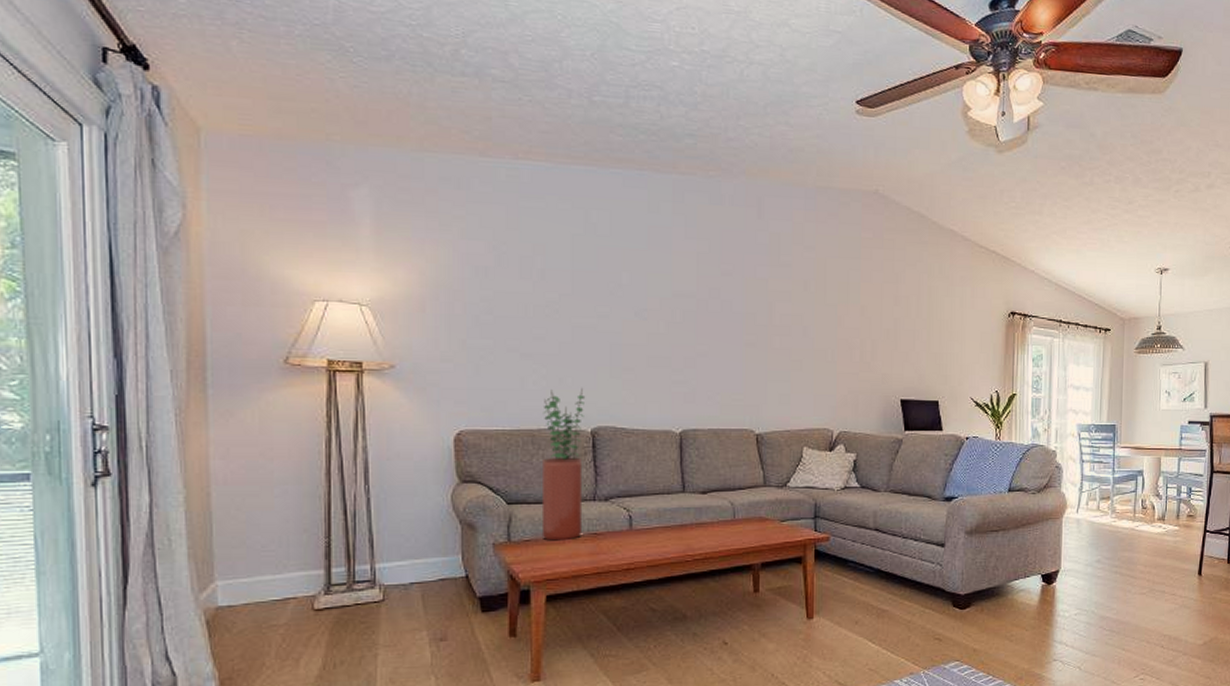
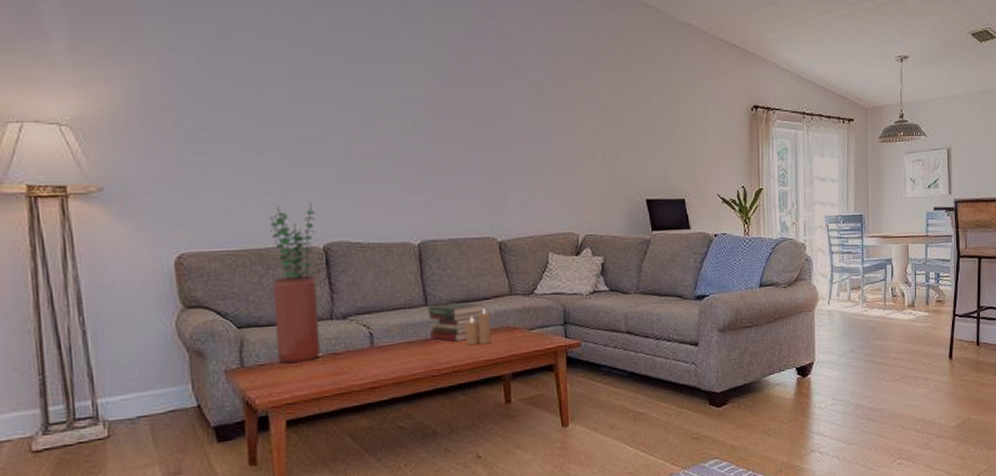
books: none [685,490,737,530] -> present [427,302,483,343]
candle: none [719,499,744,533] -> present [465,309,492,345]

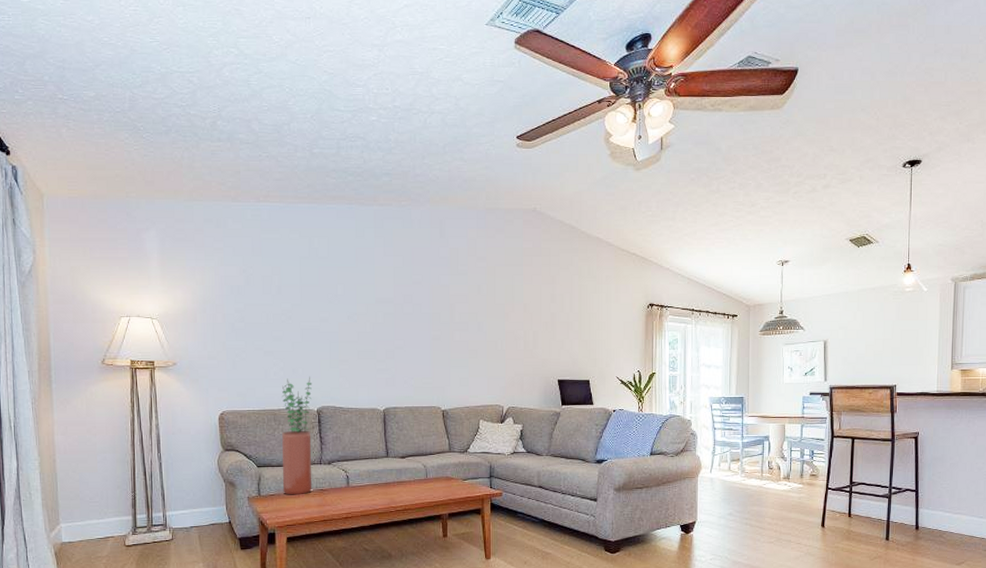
books: present [427,302,483,343] -> none [388,455,428,487]
candle: present [465,309,492,345] -> none [415,462,434,489]

